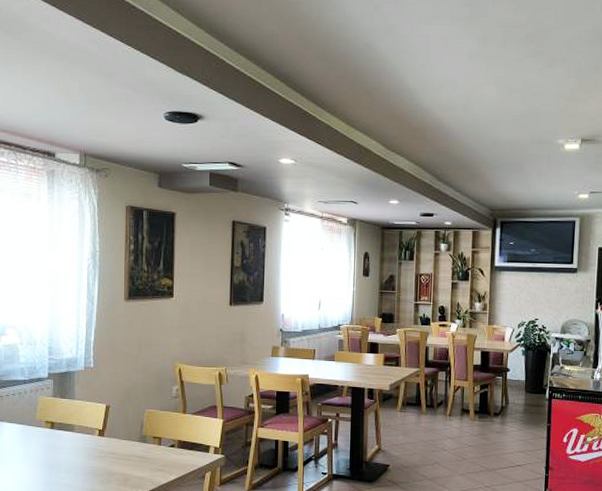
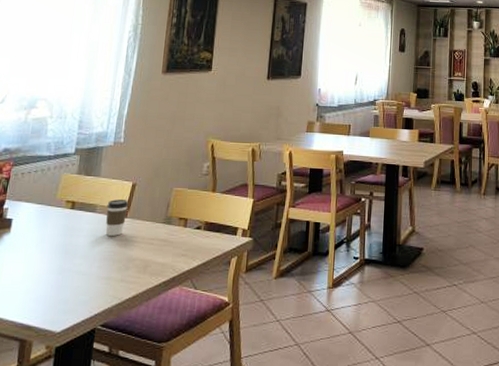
coffee cup: none [84,420,104,453] -> present [105,199,129,236]

